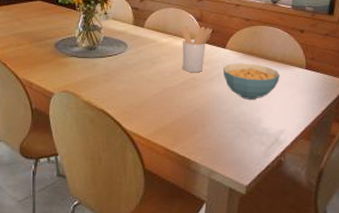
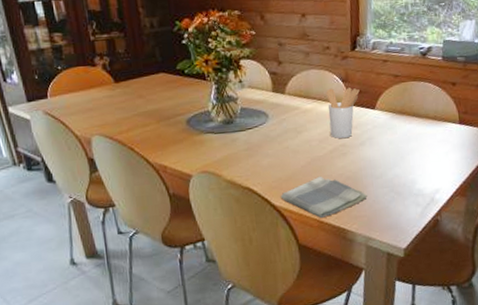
dish towel: none [131,105,213,146] -> present [280,176,367,218]
cereal bowl: present [223,63,280,100] -> none [374,123,433,162]

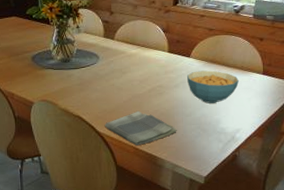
utensil holder: present [326,87,360,139] -> none [149,37,178,81]
cereal bowl: none [374,123,433,162] -> present [187,70,239,103]

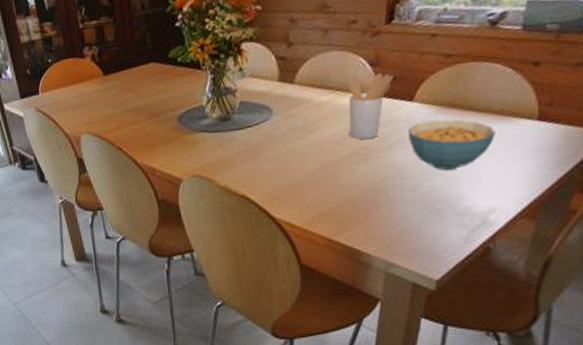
dish towel: present [104,110,177,145] -> none [281,185,392,235]
utensil holder: none [149,37,178,81] -> present [347,73,394,140]

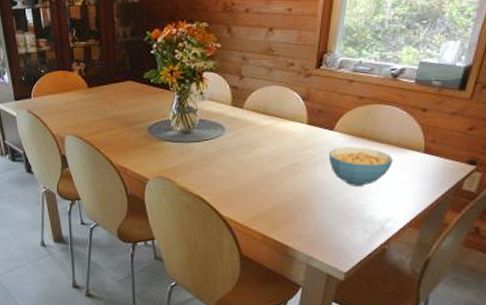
utensil holder: present [347,73,394,140] -> none [284,106,320,158]

